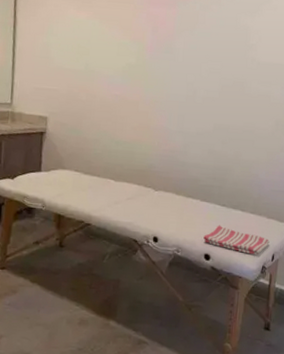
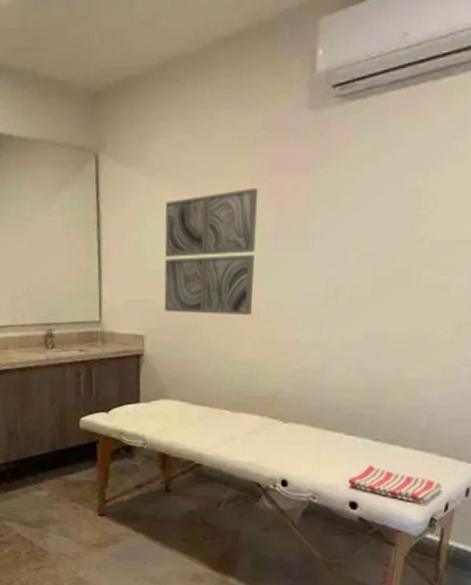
wall art: none [65,13,139,106] -> present [164,188,259,315]

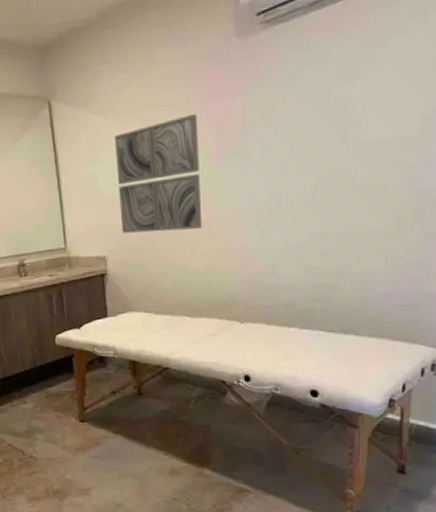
dish towel: present [348,465,442,504] -> none [307,355,397,386]

